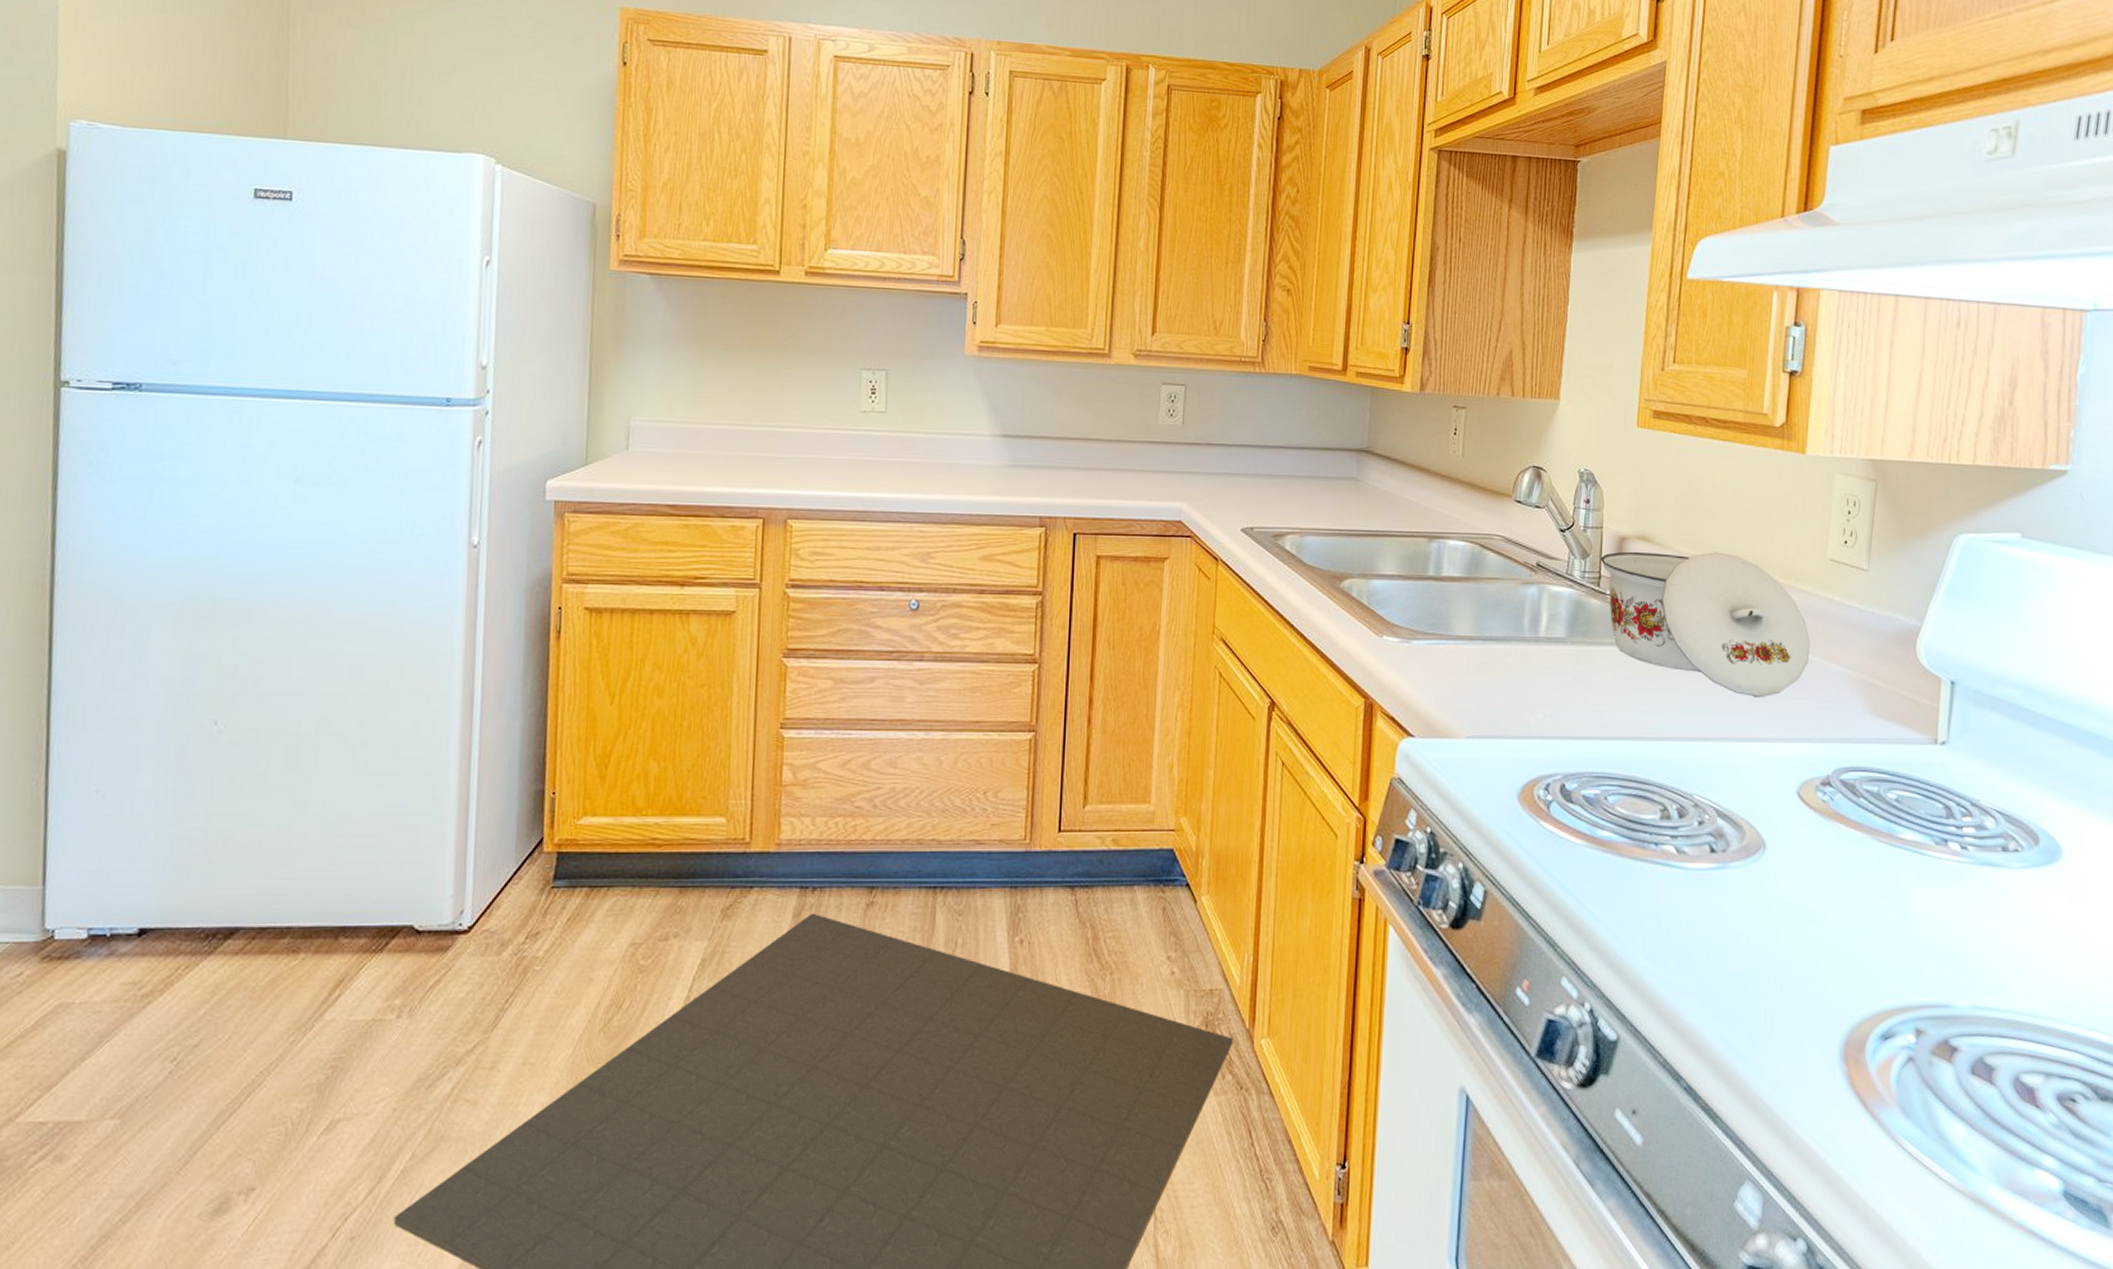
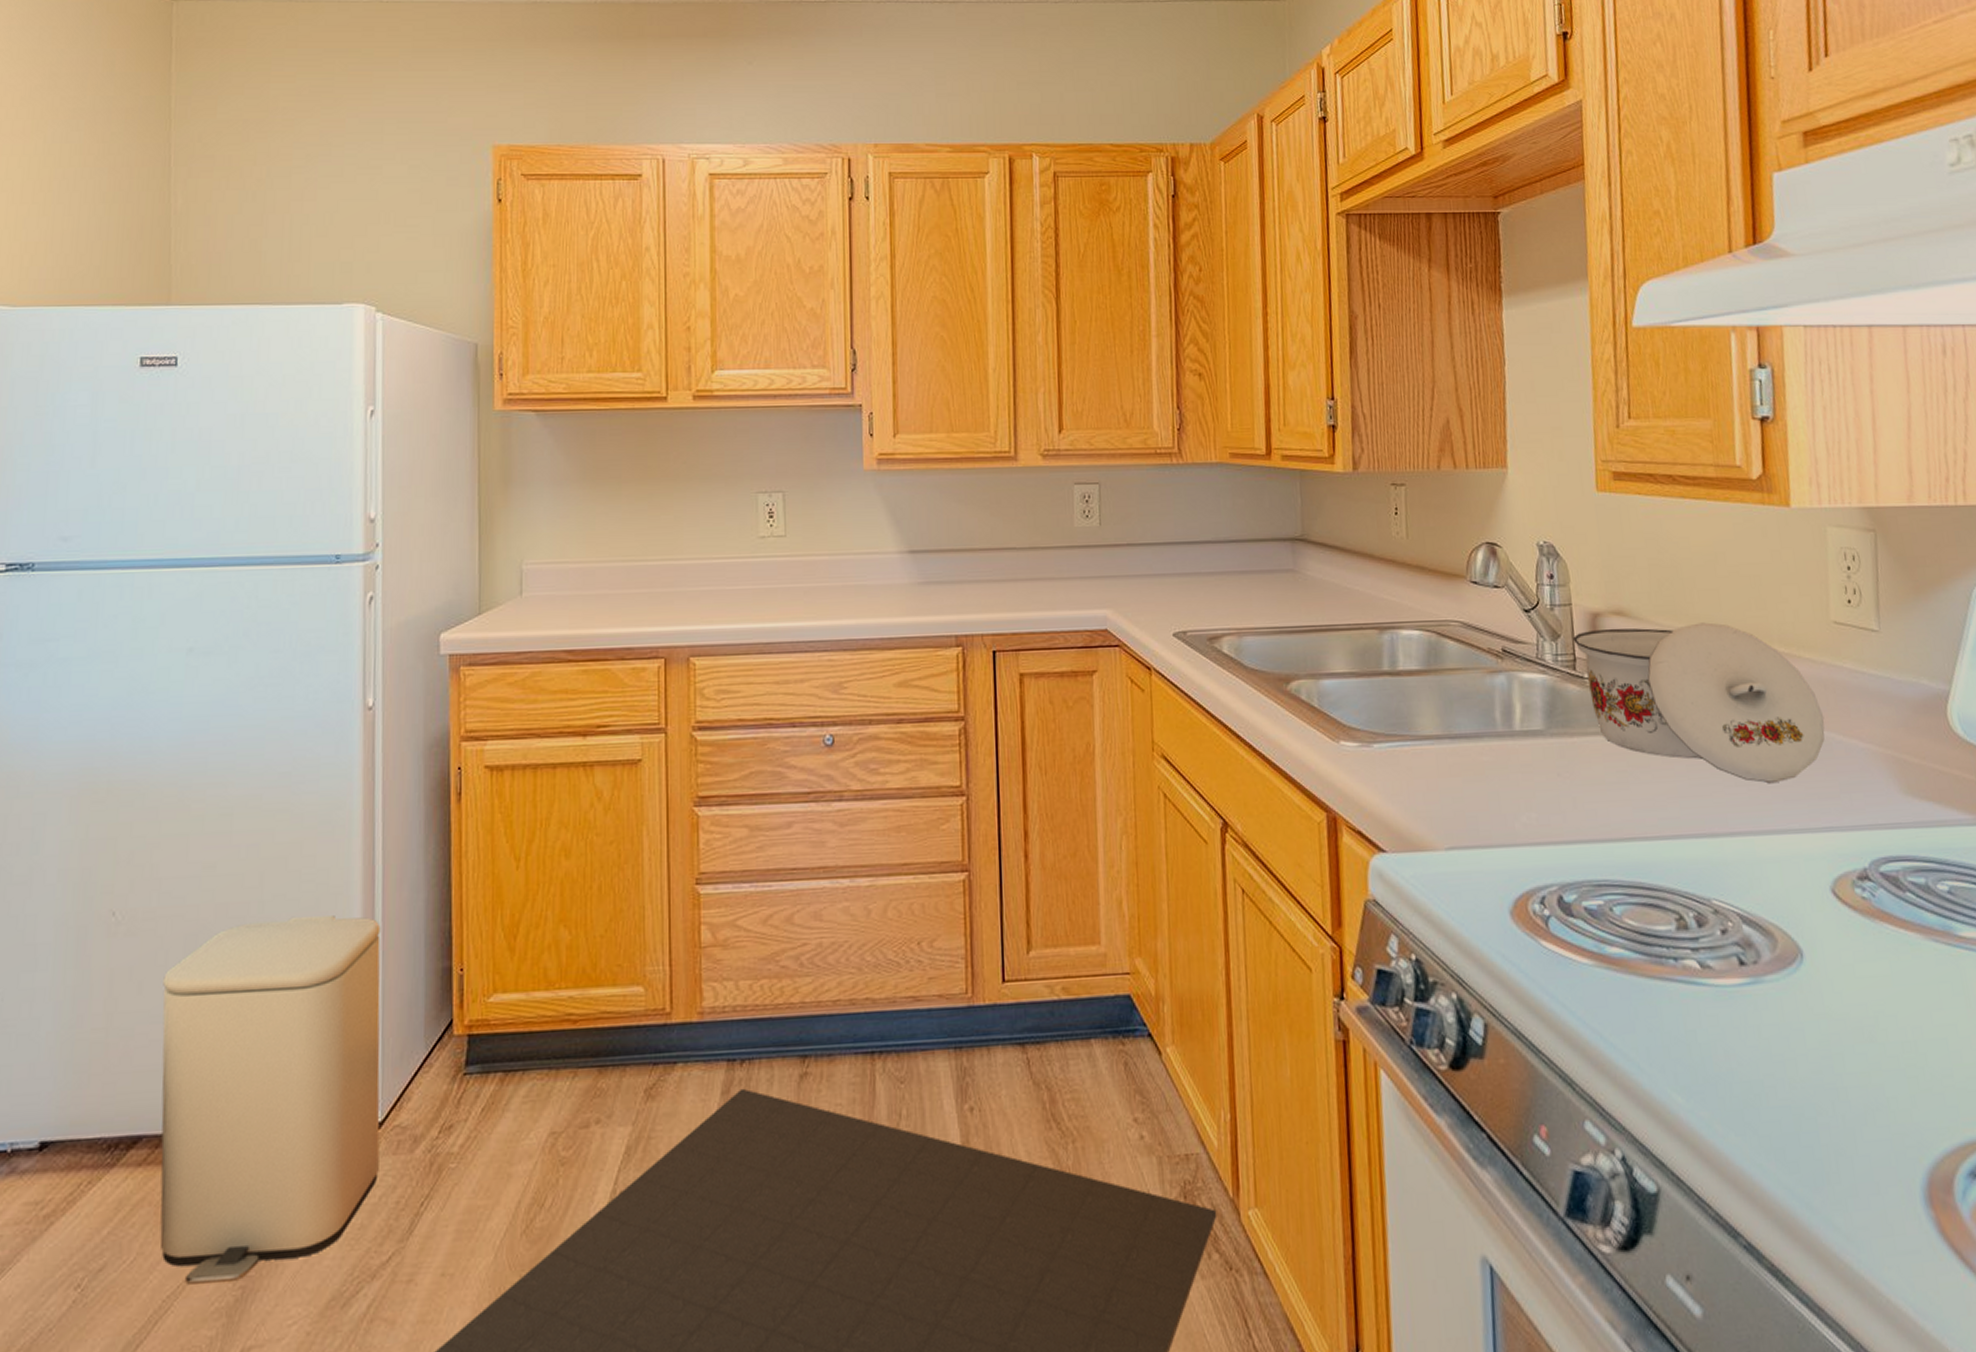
pedal bin: none [254,735,478,1064] -> present [160,915,381,1286]

